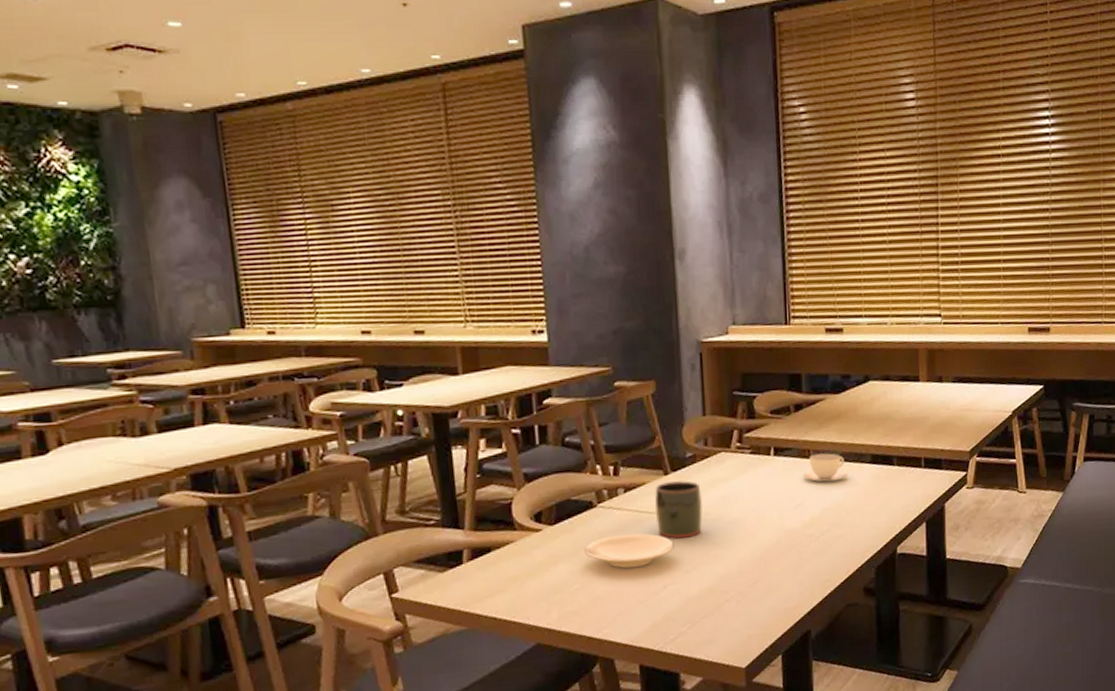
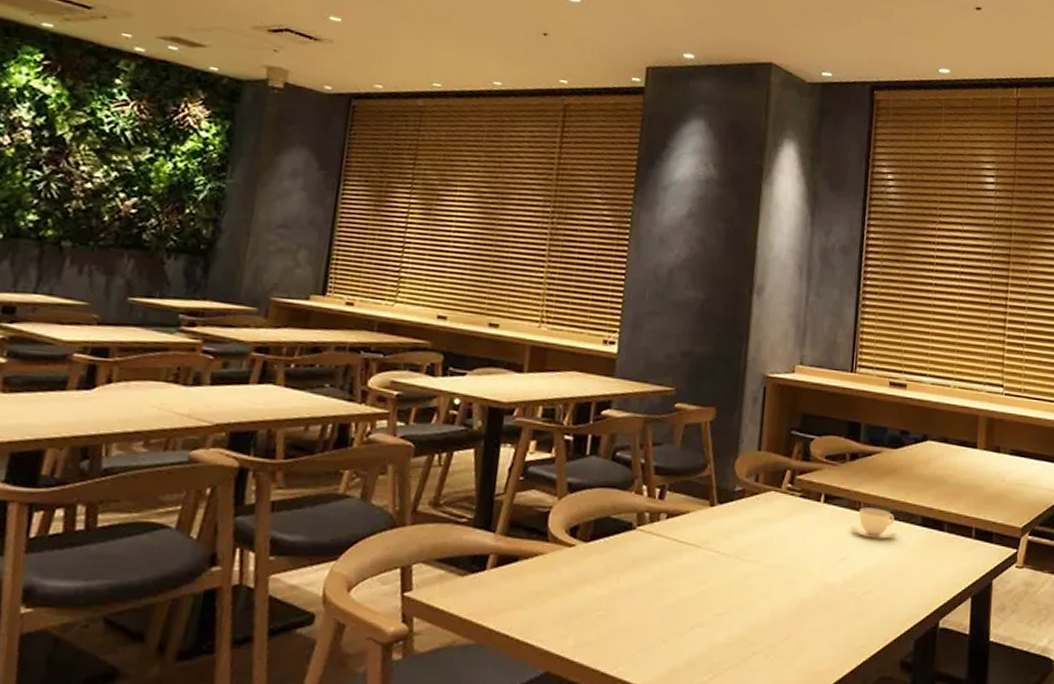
saucer: present [585,533,675,569] -> none [615,562,709,602]
mug: present [655,480,703,539] -> none [694,514,746,577]

